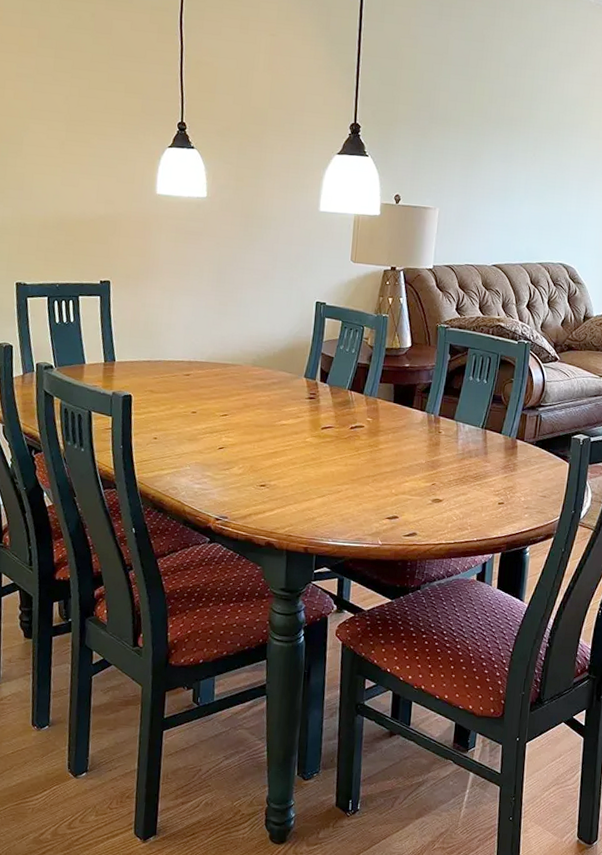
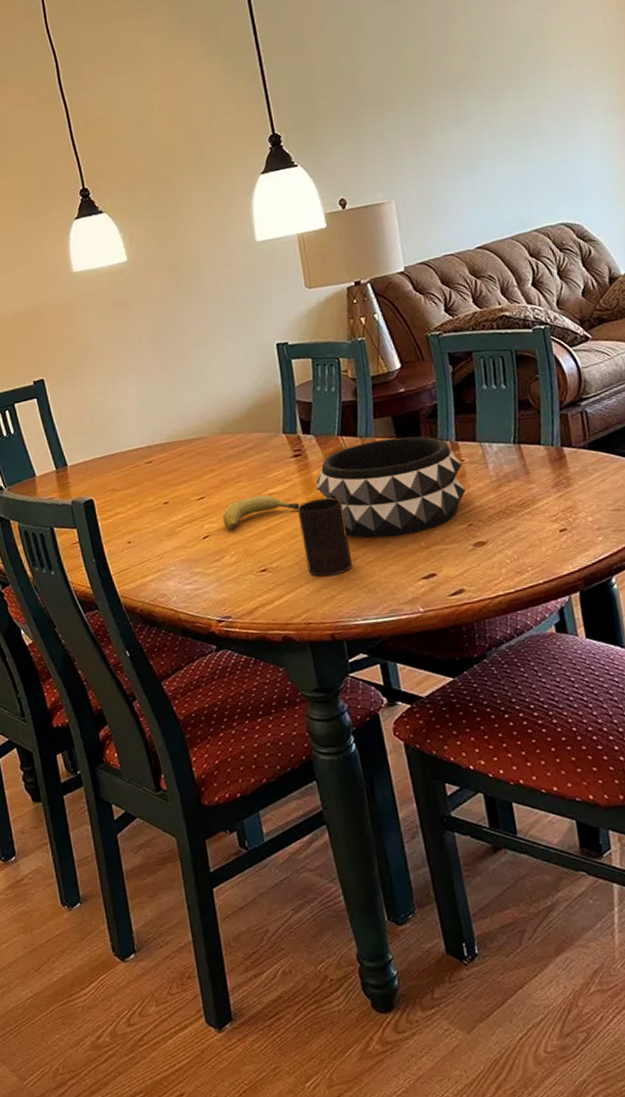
fruit: none [238,423,304,446] -> present [222,495,299,529]
cup: none [299,436,338,502] -> present [297,497,353,577]
decorative bowl: none [321,400,439,482] -> present [316,436,466,539]

